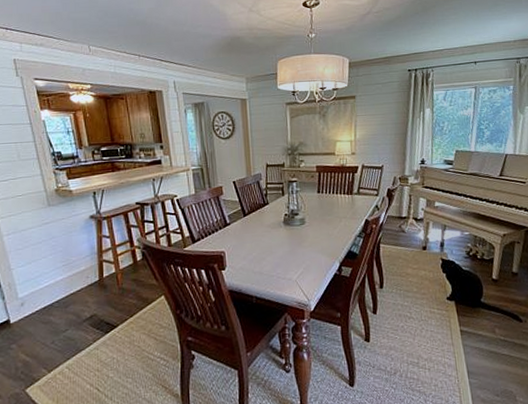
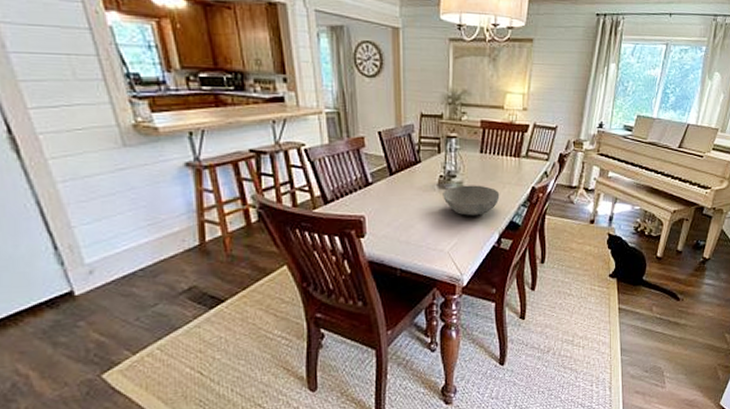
bowl: none [288,220,338,248] -> present [443,185,500,216]

